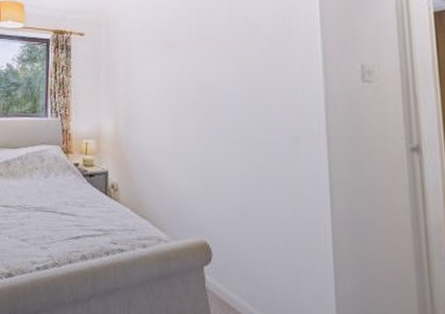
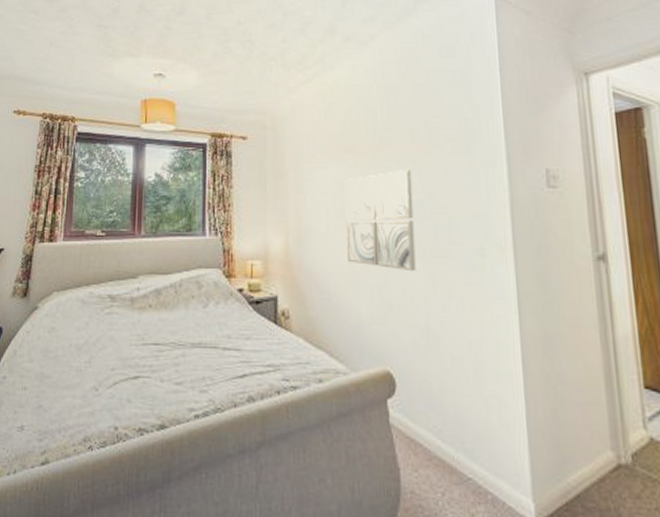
wall art: none [169,64,233,155] -> present [345,170,416,272]

